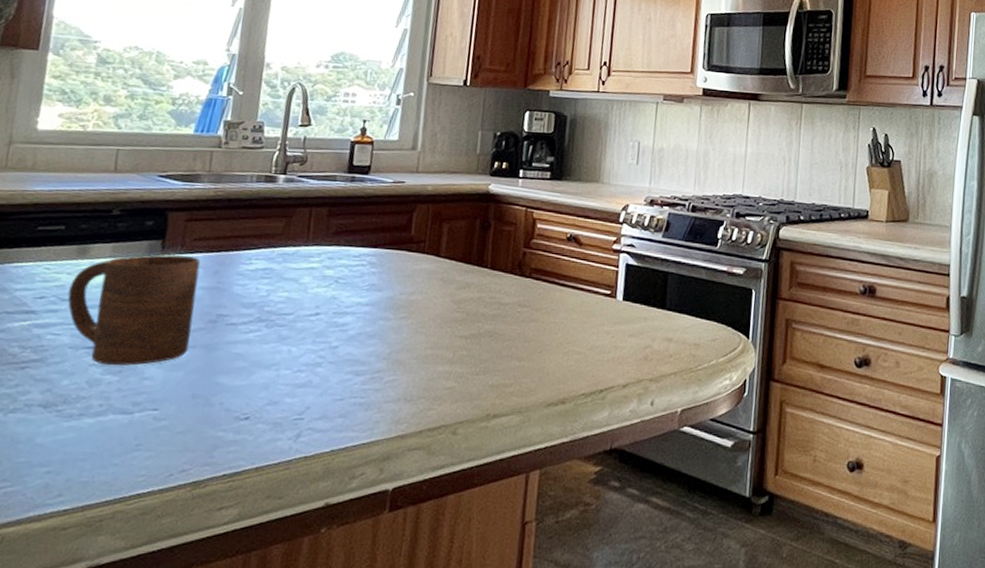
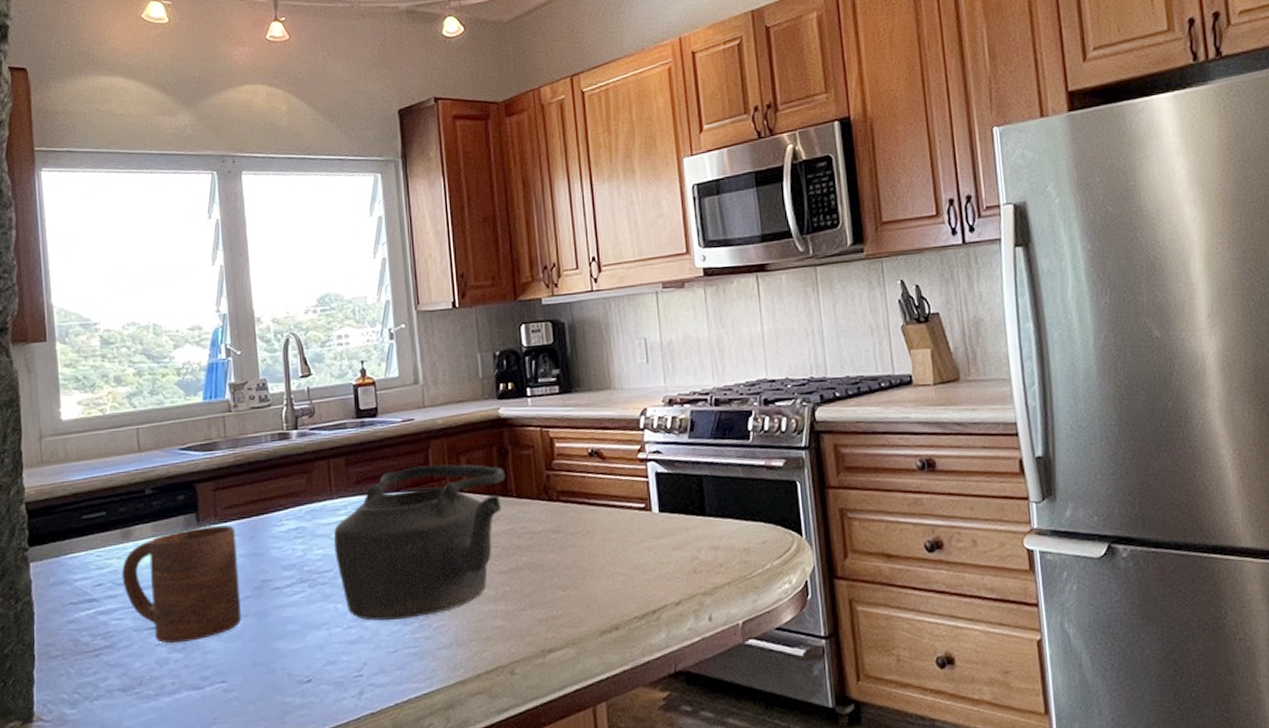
teapot: none [299,226,484,370] -> present [334,464,506,621]

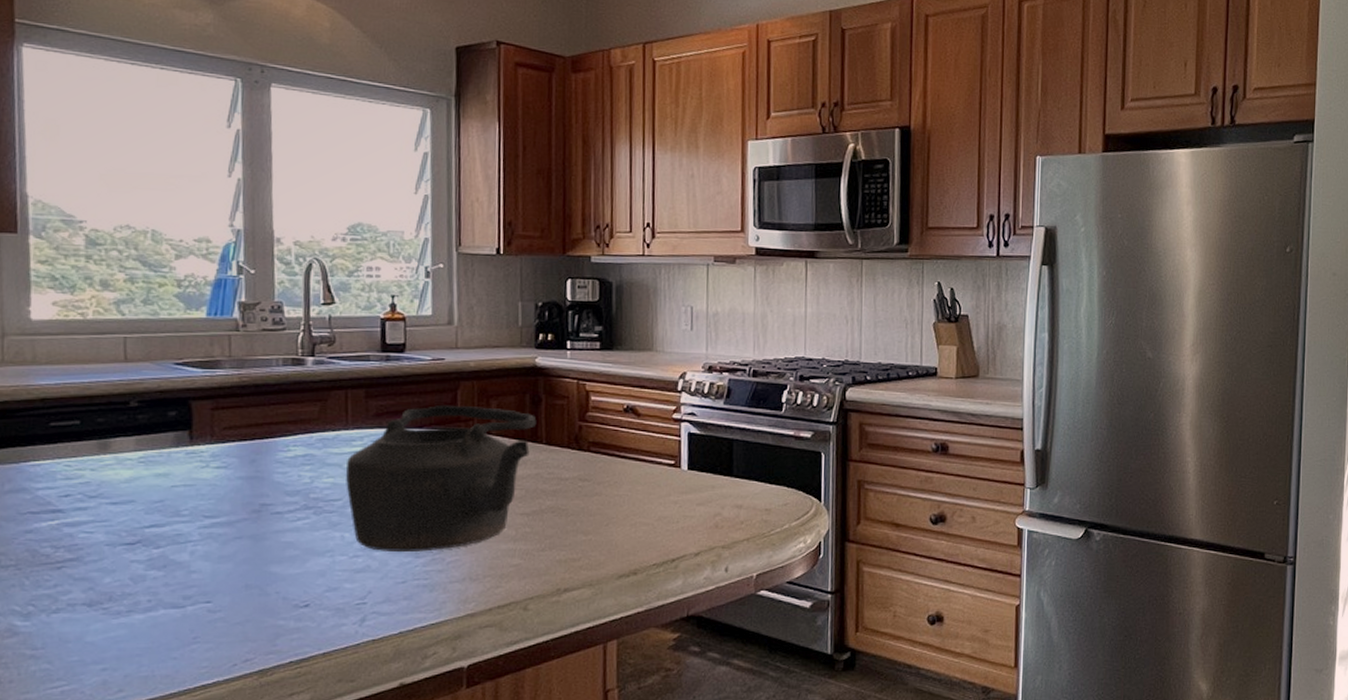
cup: present [122,525,242,644] -> none [95,445,235,561]

